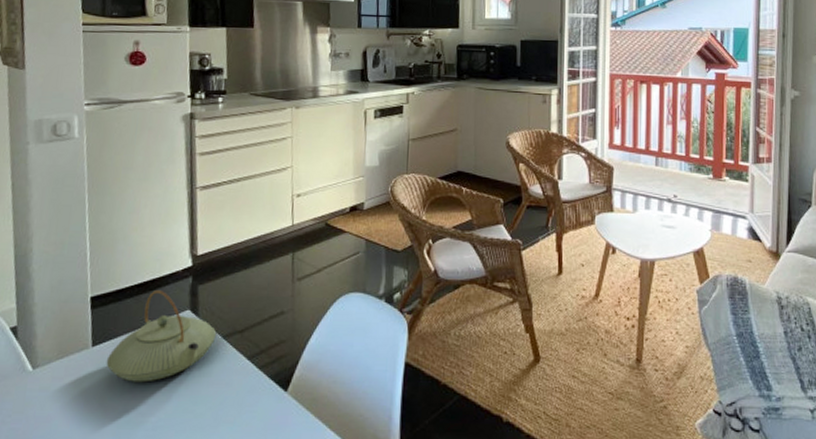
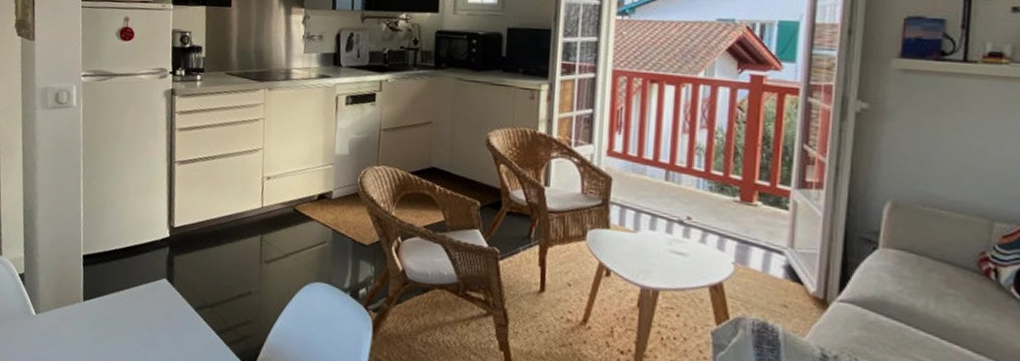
teapot: present [106,289,217,383] -> none [94,255,190,341]

